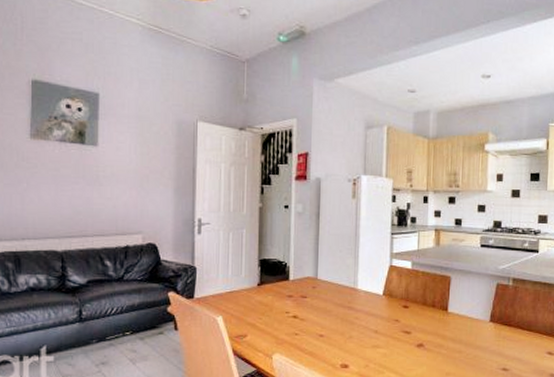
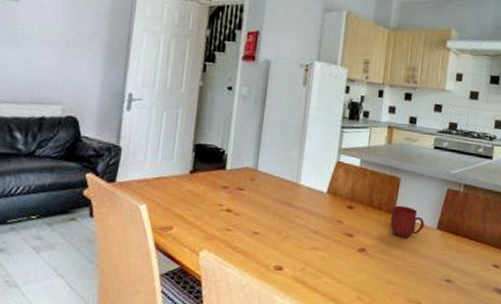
mug: none [444,302,477,332] -> present [390,205,424,238]

